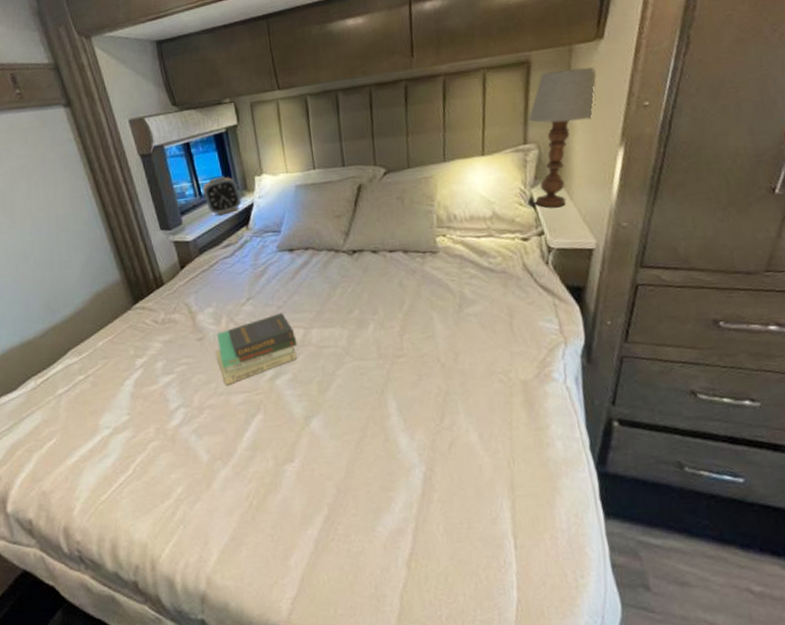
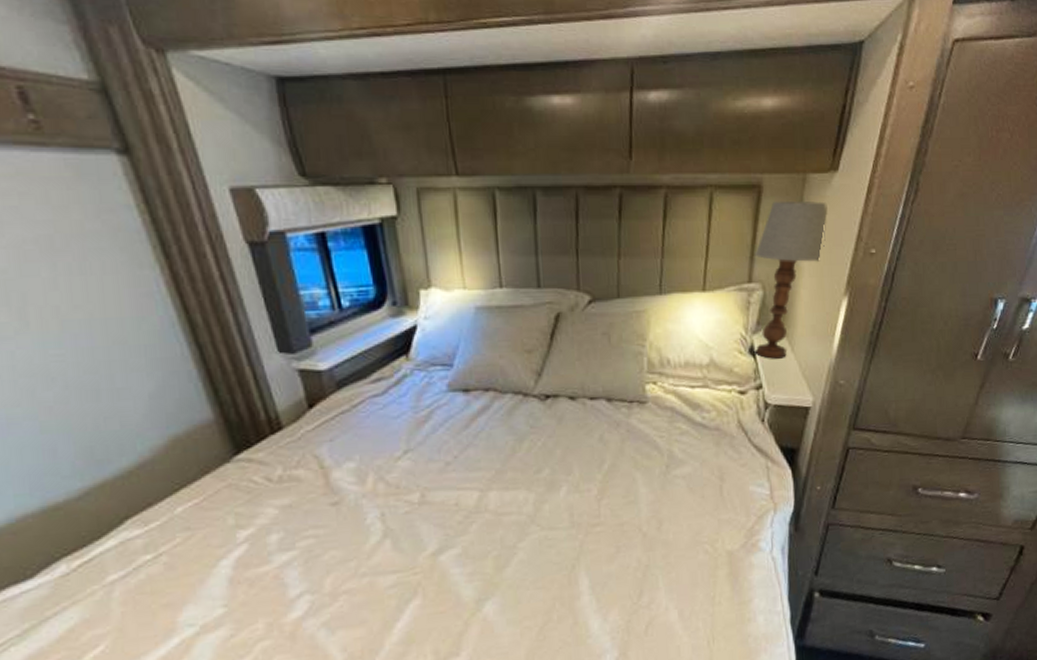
alarm clock: present [202,175,242,216] -> none [343,284,400,339]
books: present [215,312,298,385] -> none [357,470,470,564]

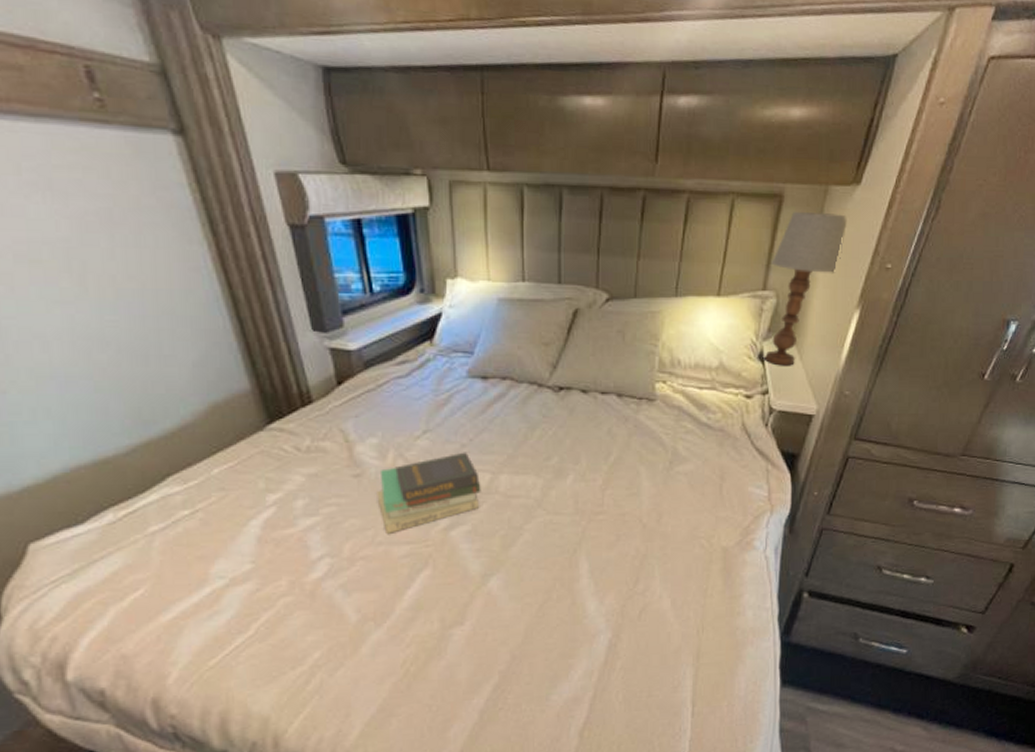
books: none [357,470,470,564] -> present [377,452,481,534]

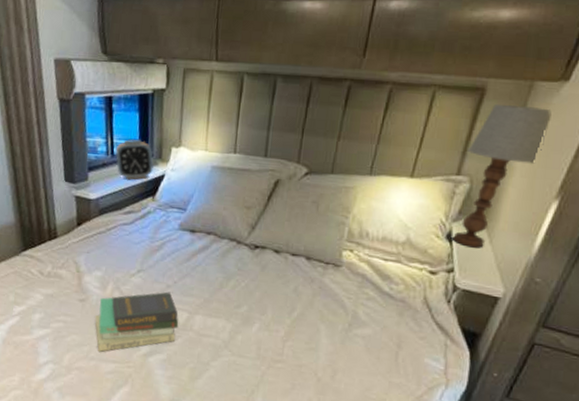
alarm clock: none [374,271,426,323] -> present [115,139,154,180]

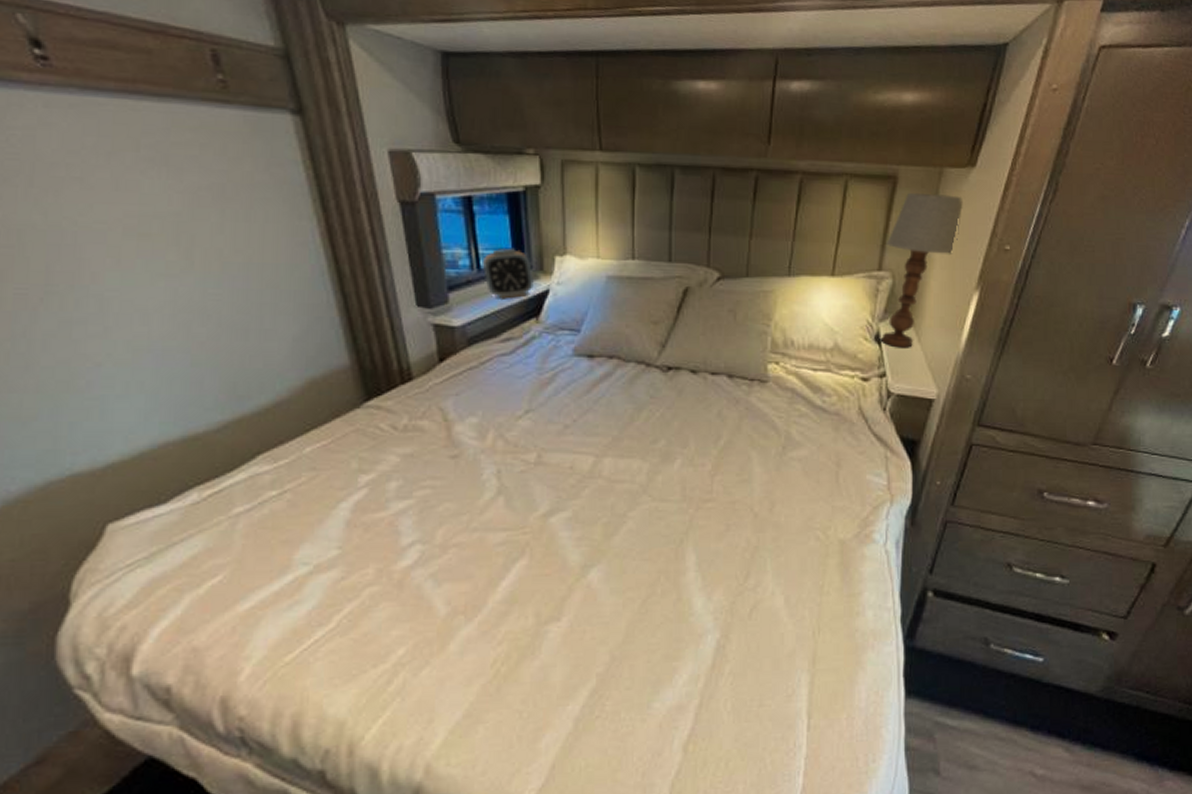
books: present [95,291,179,352] -> none [474,433,584,519]

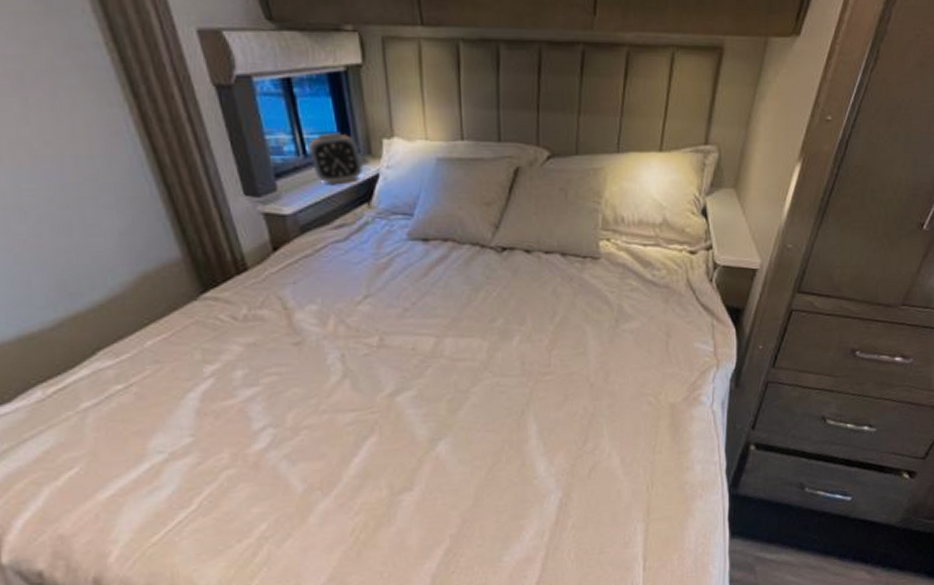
table lamp: present [881,193,961,348] -> none [708,65,786,221]

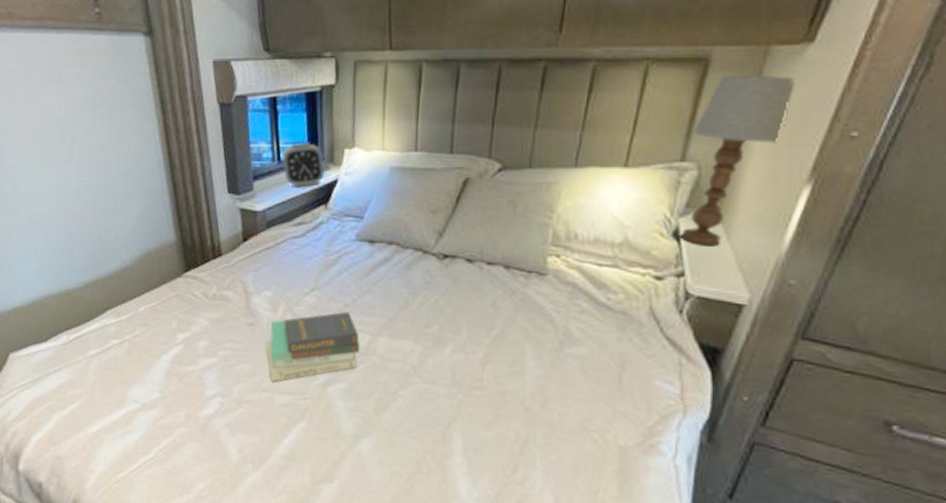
books: none [318,316,426,402] -> present [266,311,360,382]
table lamp: none [708,65,786,221] -> present [681,76,793,247]

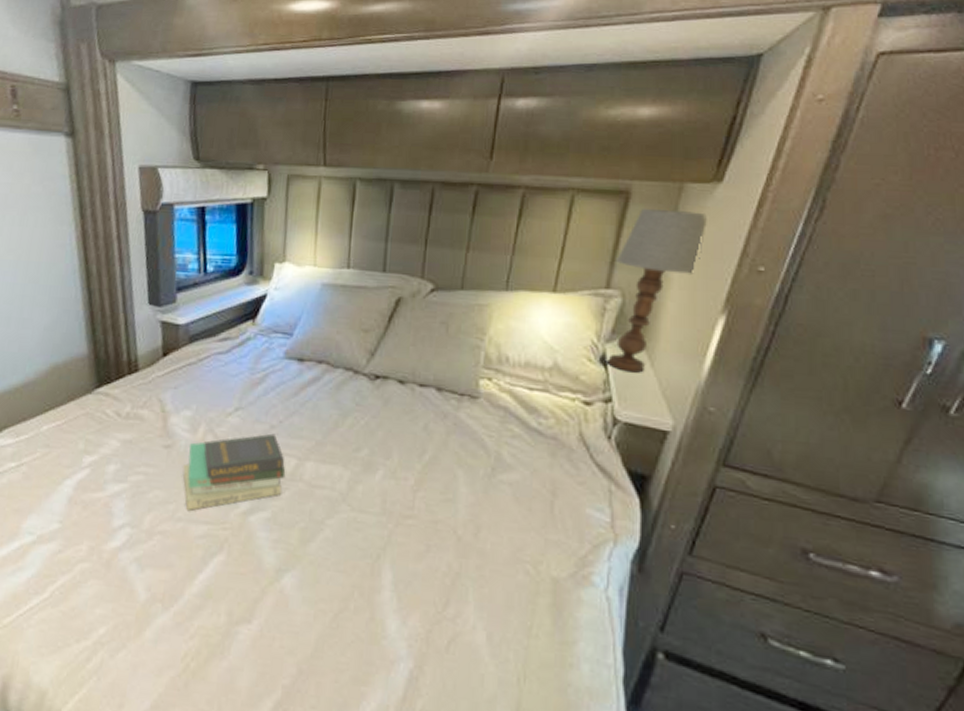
alarm clock: present [282,142,325,188] -> none [208,254,254,302]

